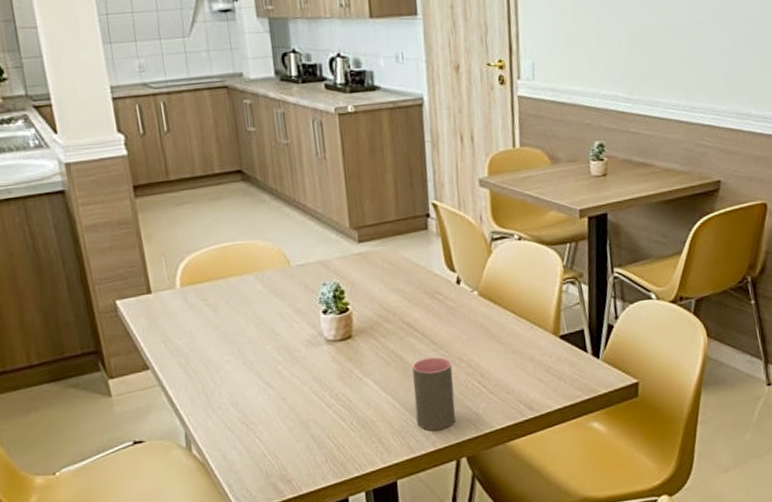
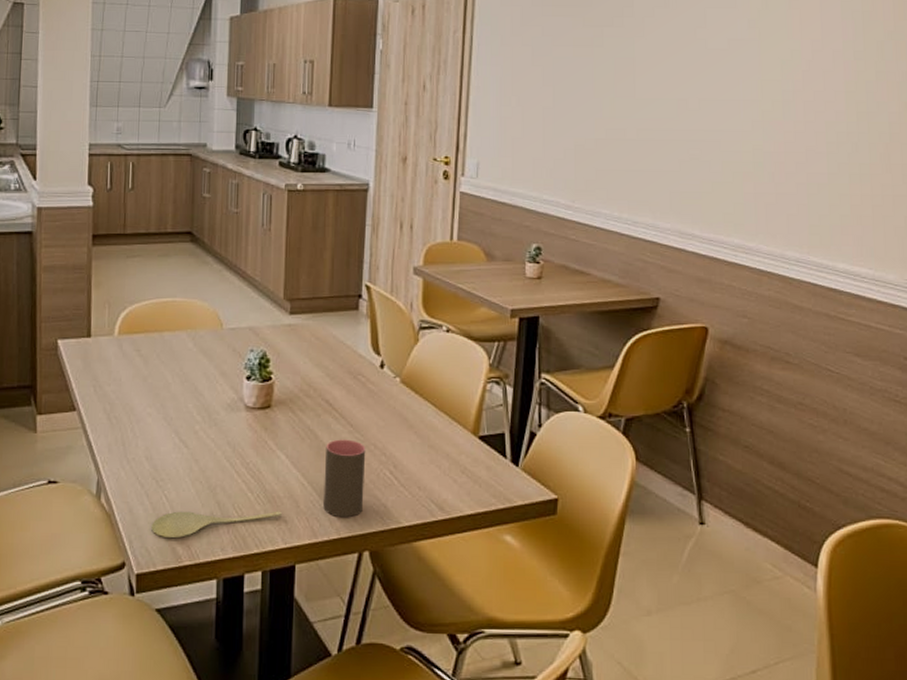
spoon: none [248,434,377,477] -> present [151,511,282,539]

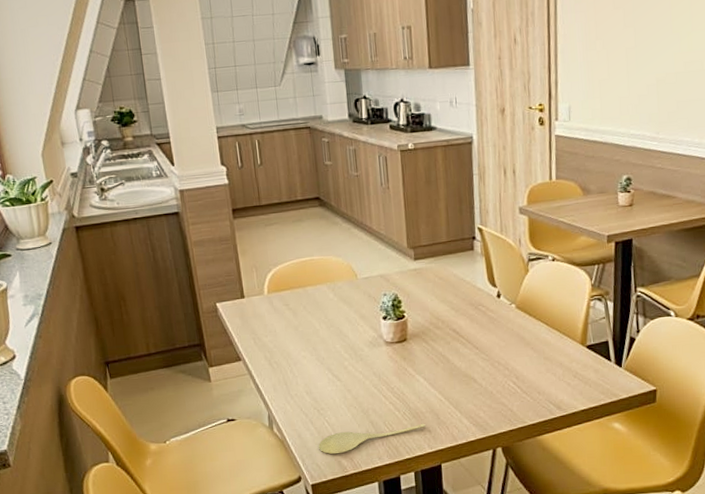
cup: present [323,439,366,518] -> none [457,360,493,424]

